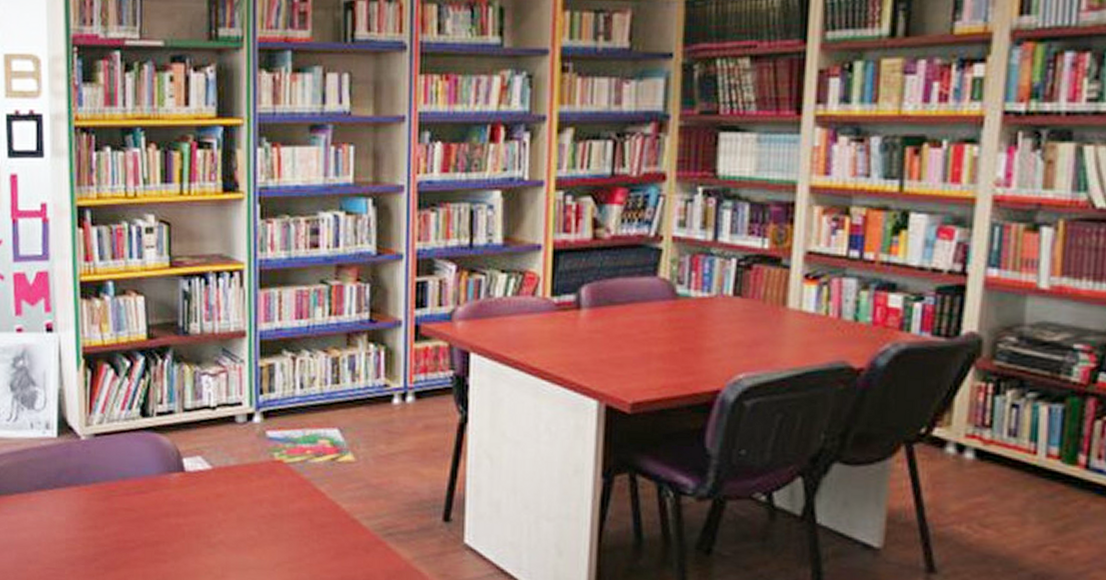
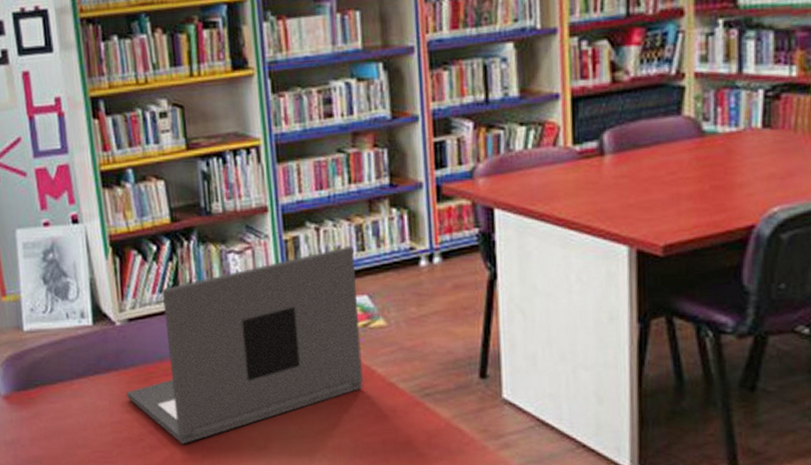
laptop: none [84,378,328,568] -> present [126,247,363,444]

